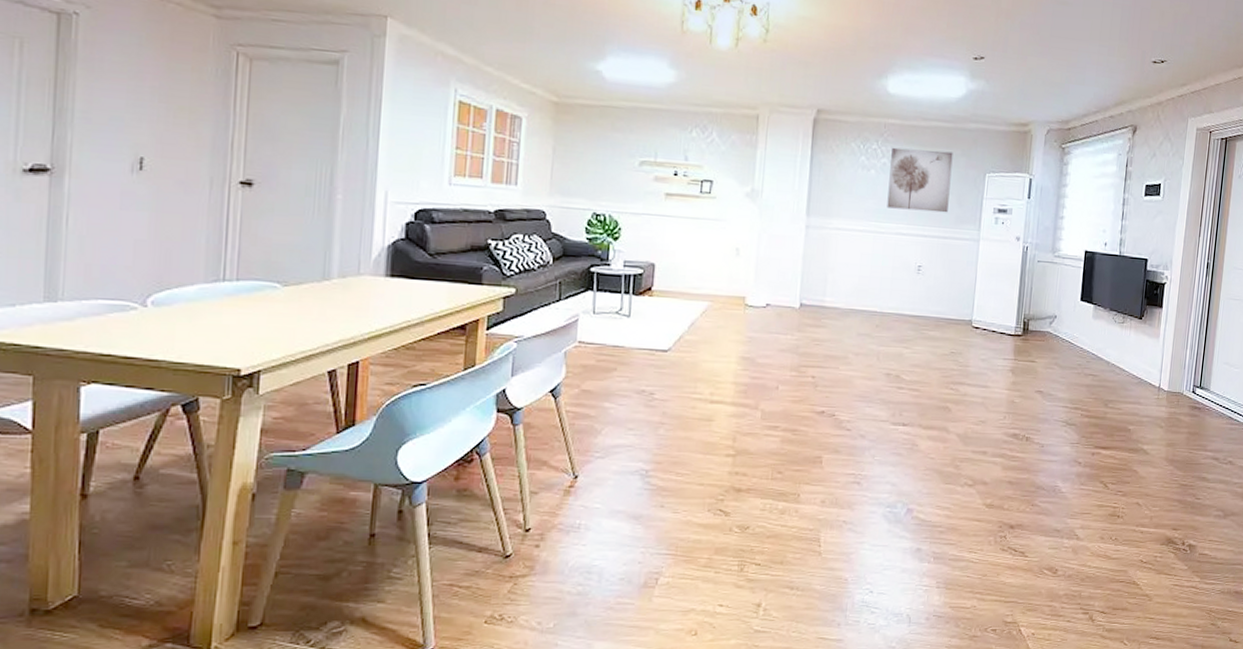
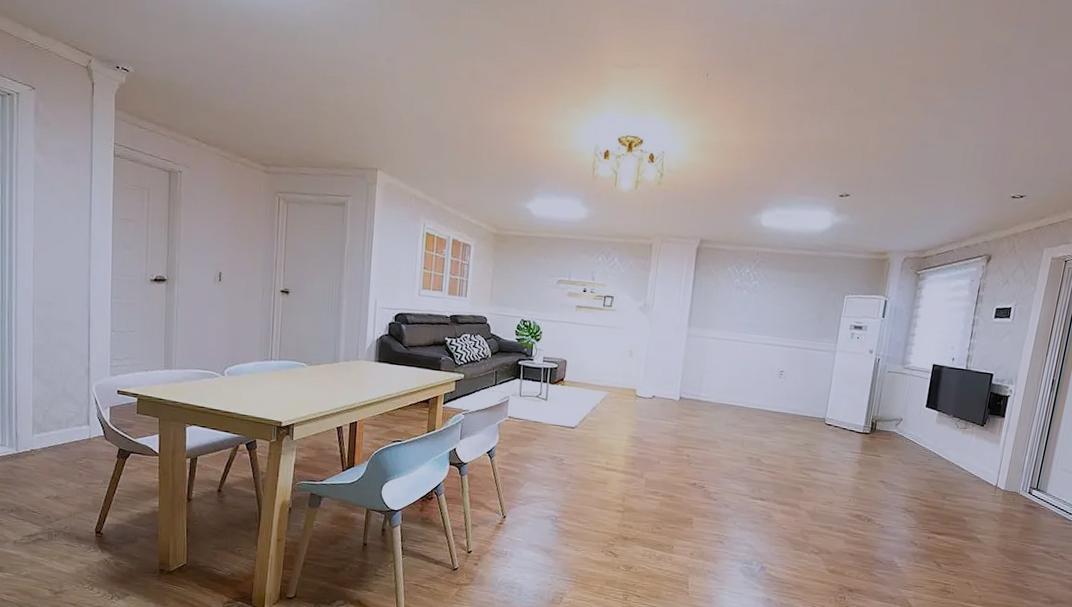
wall art: present [887,147,953,213] -> none [756,271,817,328]

